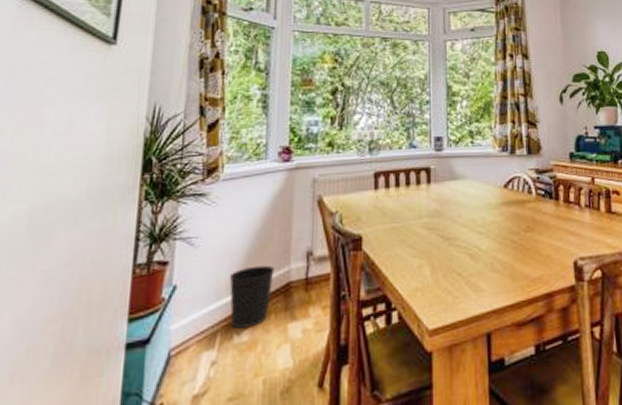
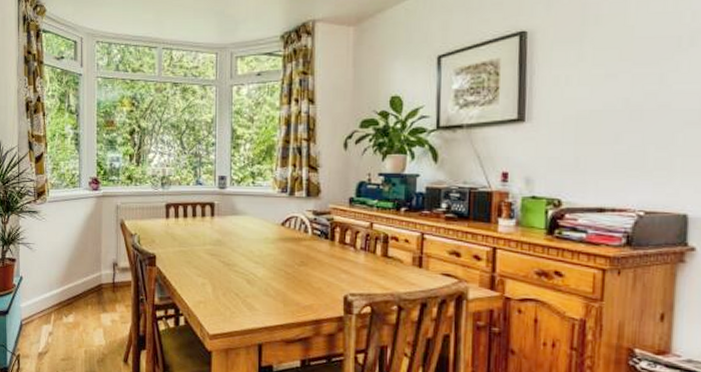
wastebasket: present [229,265,275,329] -> none [57,269,90,313]

